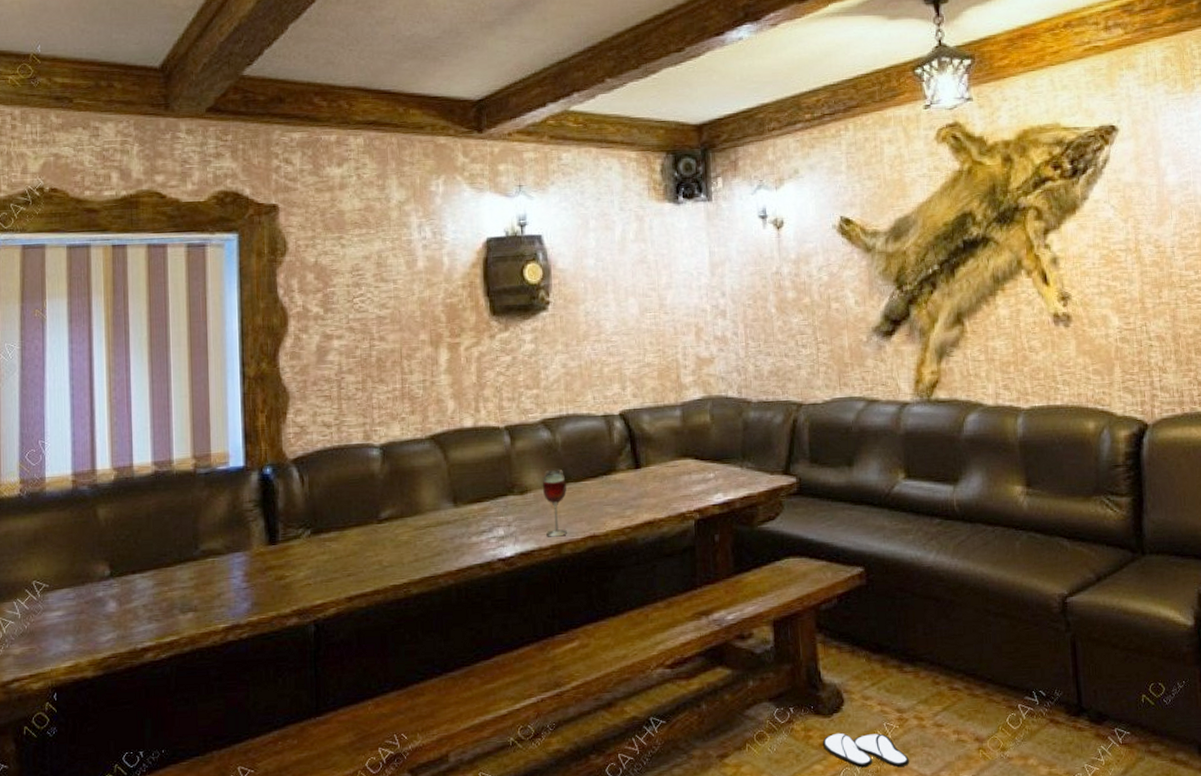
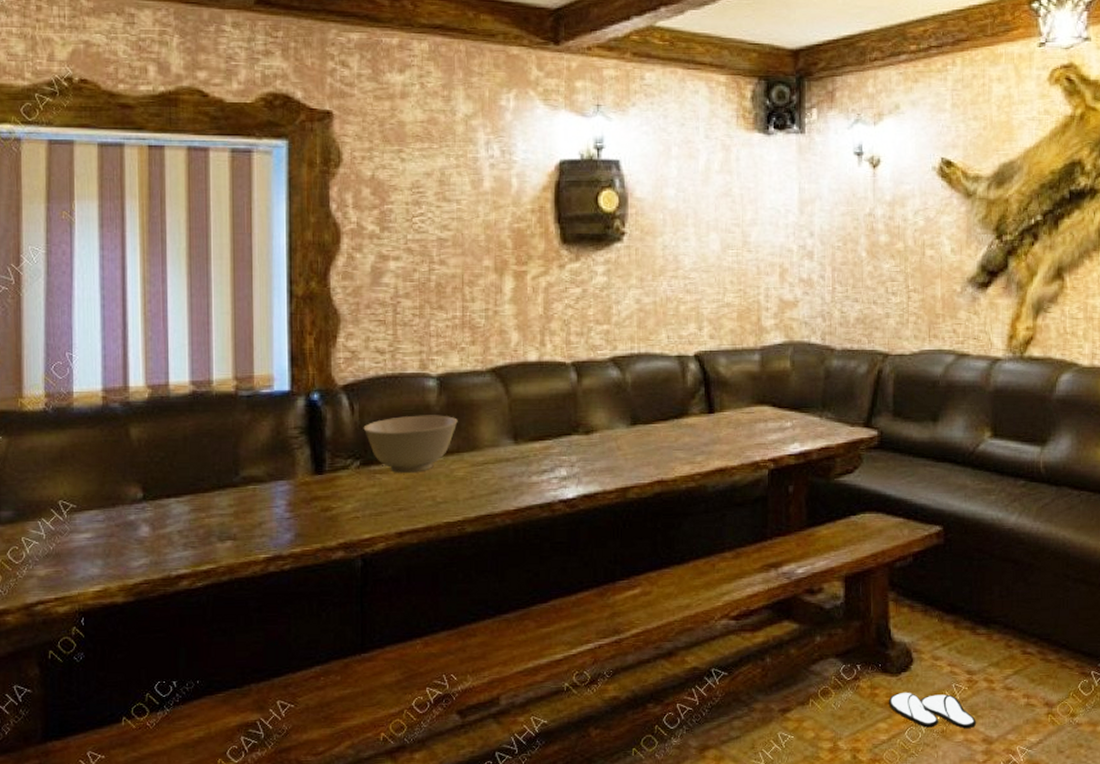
bowl: none [313,482,401,540] -> present [363,415,458,473]
wineglass: present [542,470,567,537] -> none [609,411,636,480]

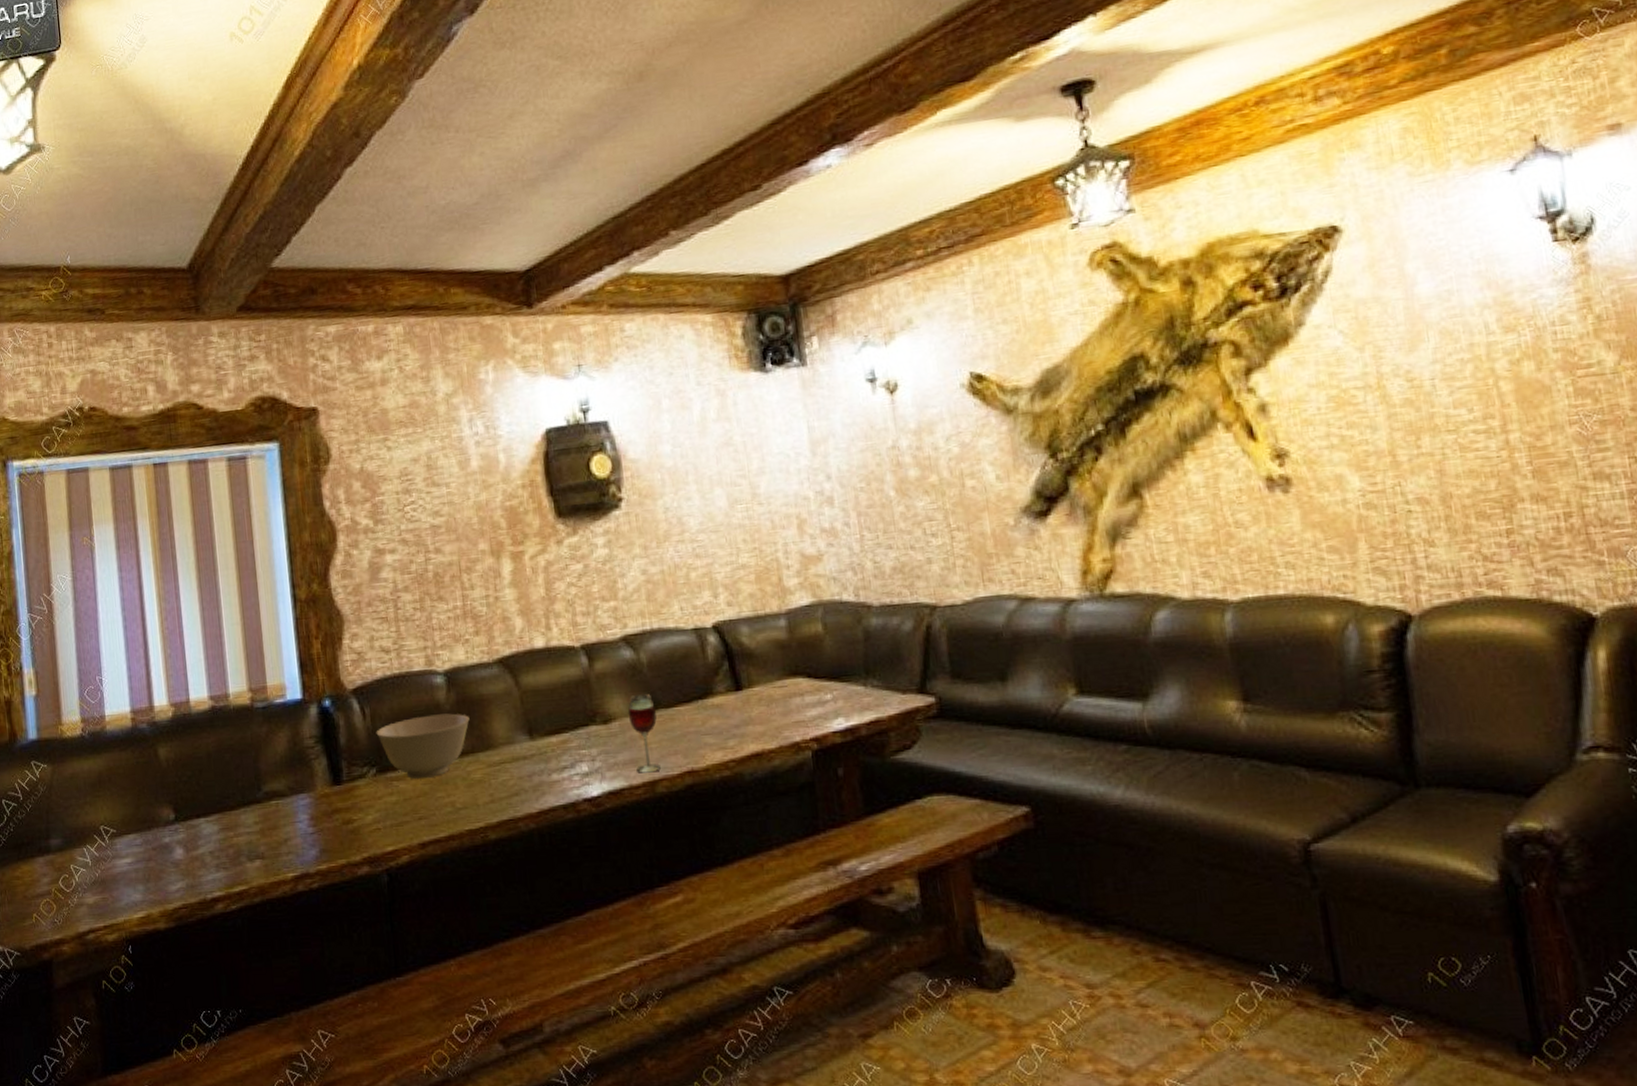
wineglass: none [609,411,636,480] -> present [627,694,661,773]
slippers: present [889,692,976,728] -> none [991,1011,1106,1056]

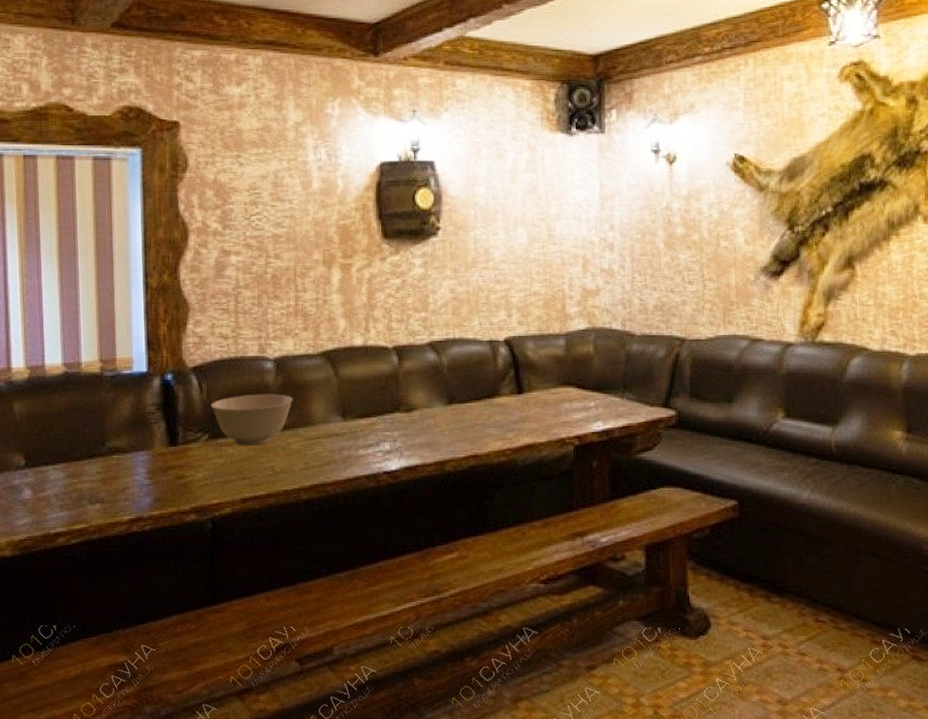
wineglass: present [627,694,661,773] -> none [427,391,452,454]

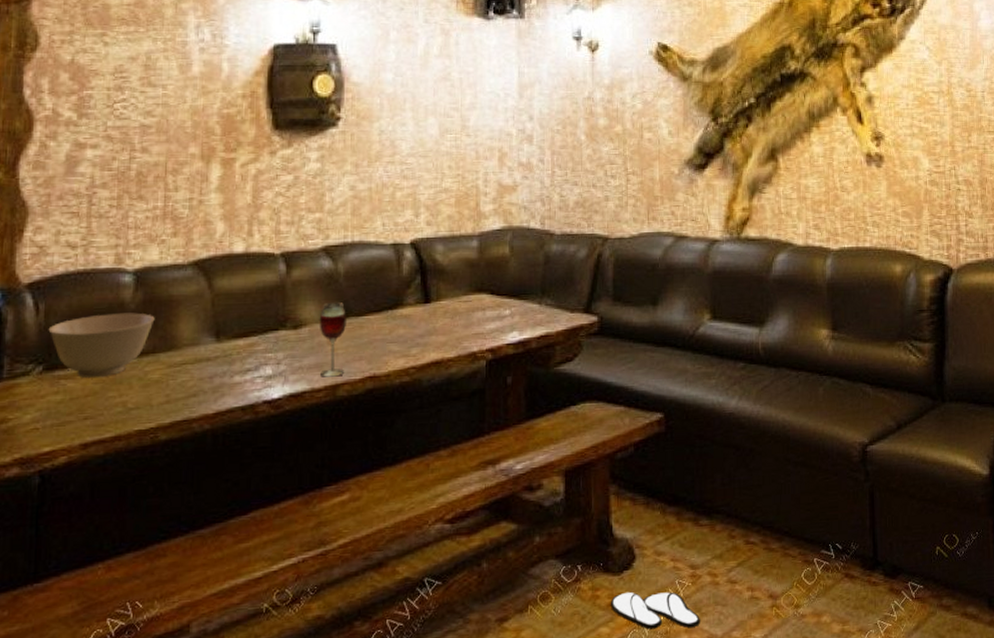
wineglass: none [427,391,452,454] -> present [319,302,348,377]
slippers: none [688,654,771,689] -> present [611,591,700,629]

